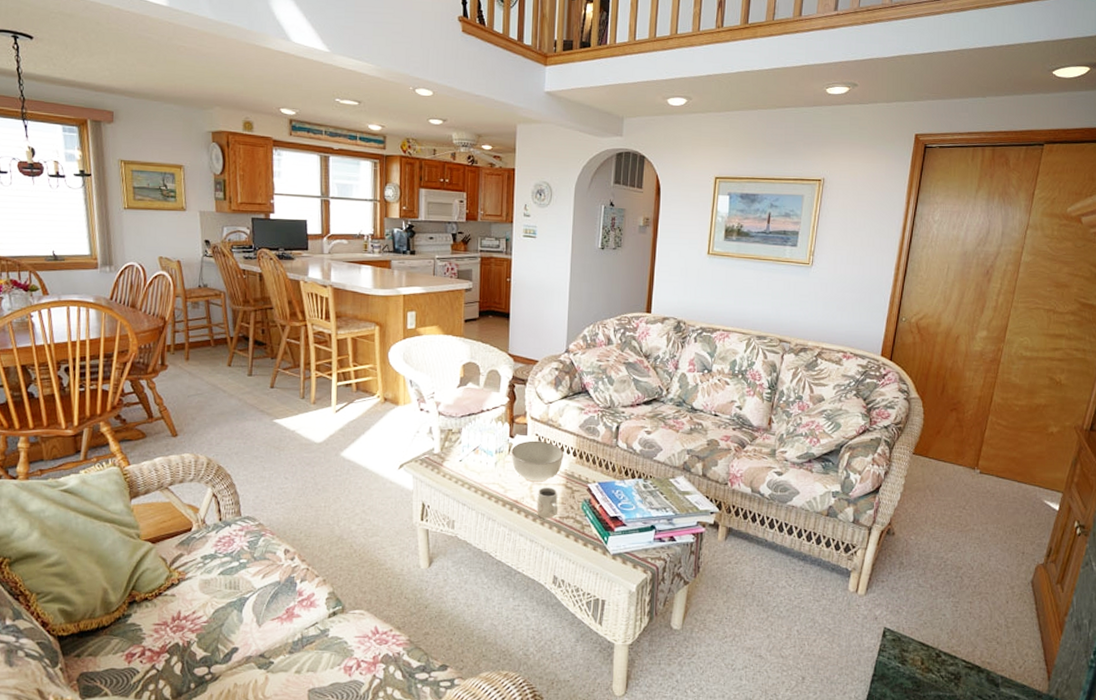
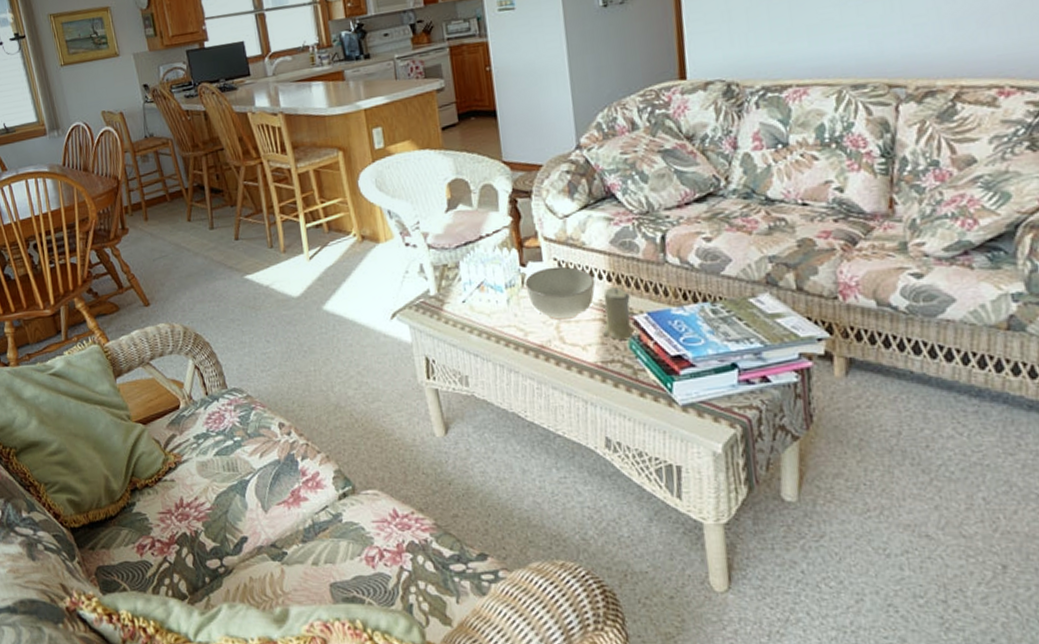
mug: present [537,487,559,519] -> none [567,324,599,365]
candle: none [563,461,588,501] -> present [601,287,634,340]

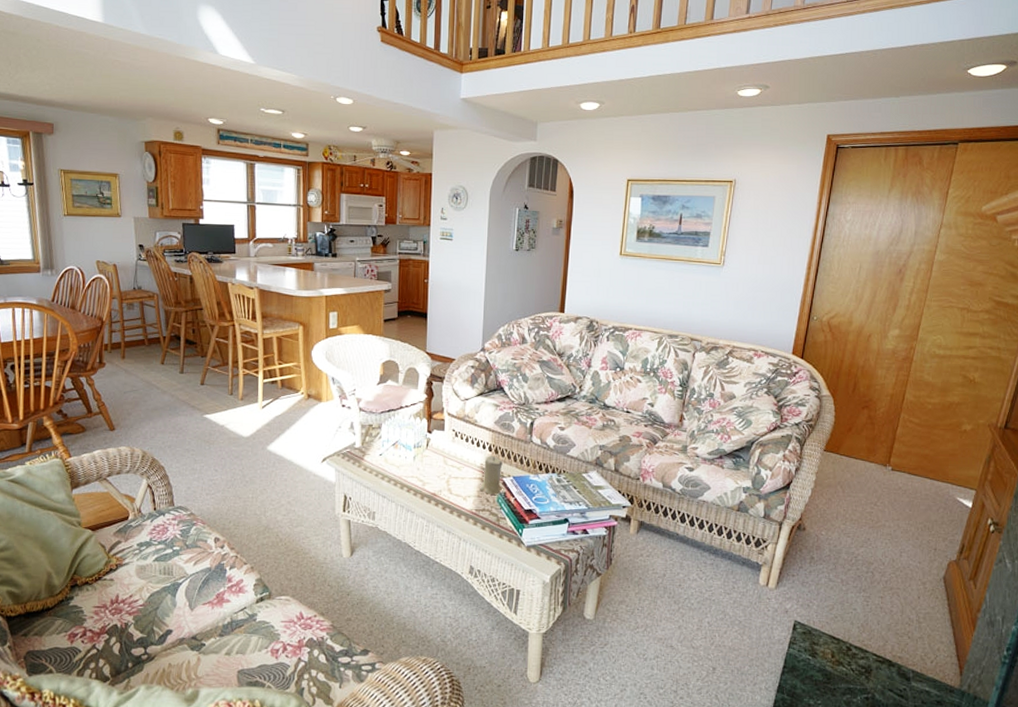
bowl: present [525,266,595,321] -> none [429,436,480,477]

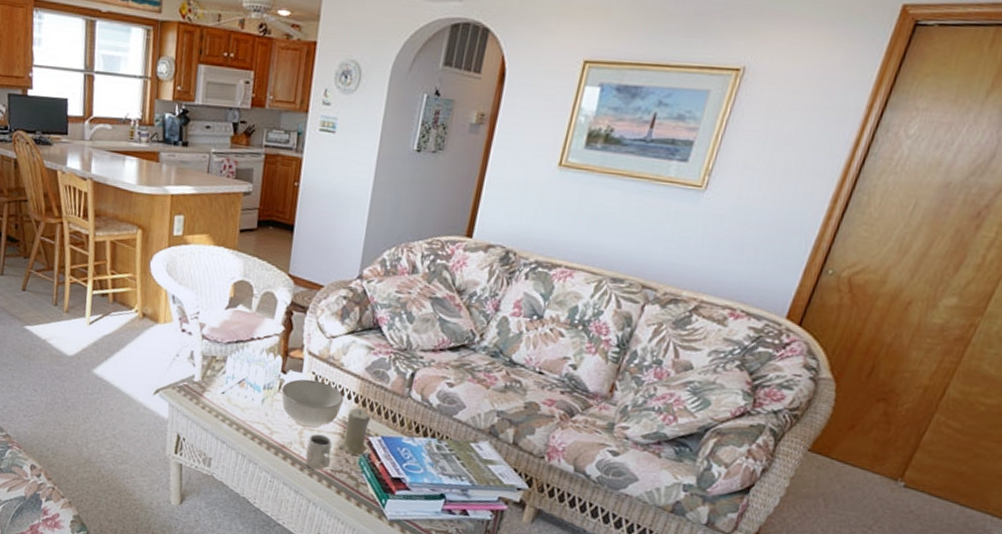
bowl: none [429,436,480,477] -> present [281,379,344,429]
mug: none [454,480,475,511] -> present [305,433,332,471]

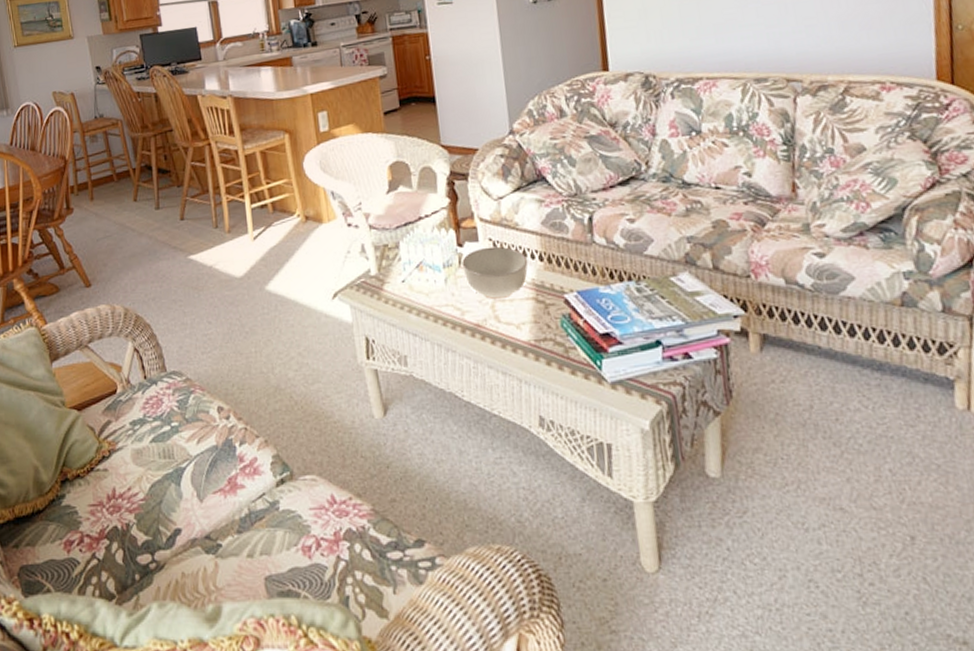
mug: present [305,433,332,471] -> none [502,303,533,344]
candle: present [337,408,371,456] -> none [534,267,565,318]

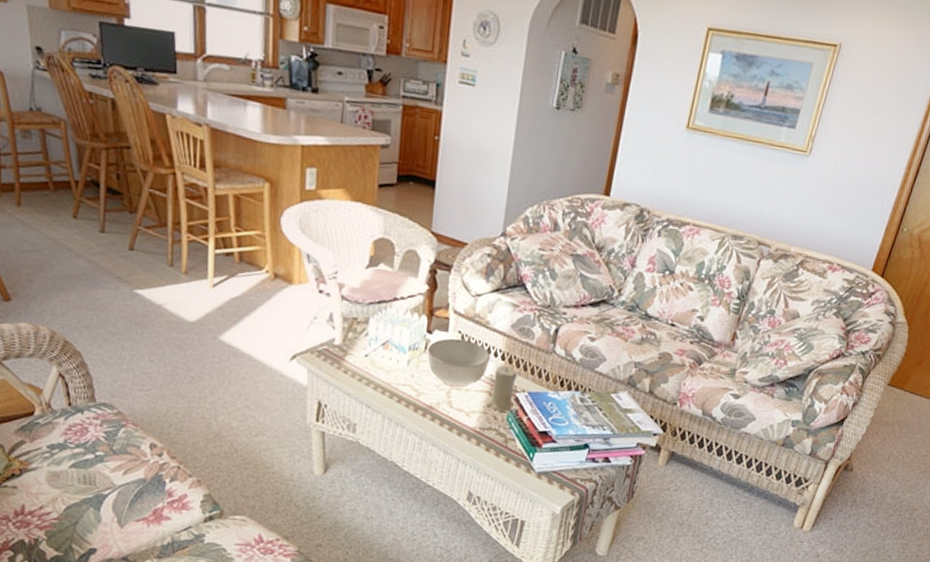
candle: none [534,267,565,318] -> present [485,366,517,412]

